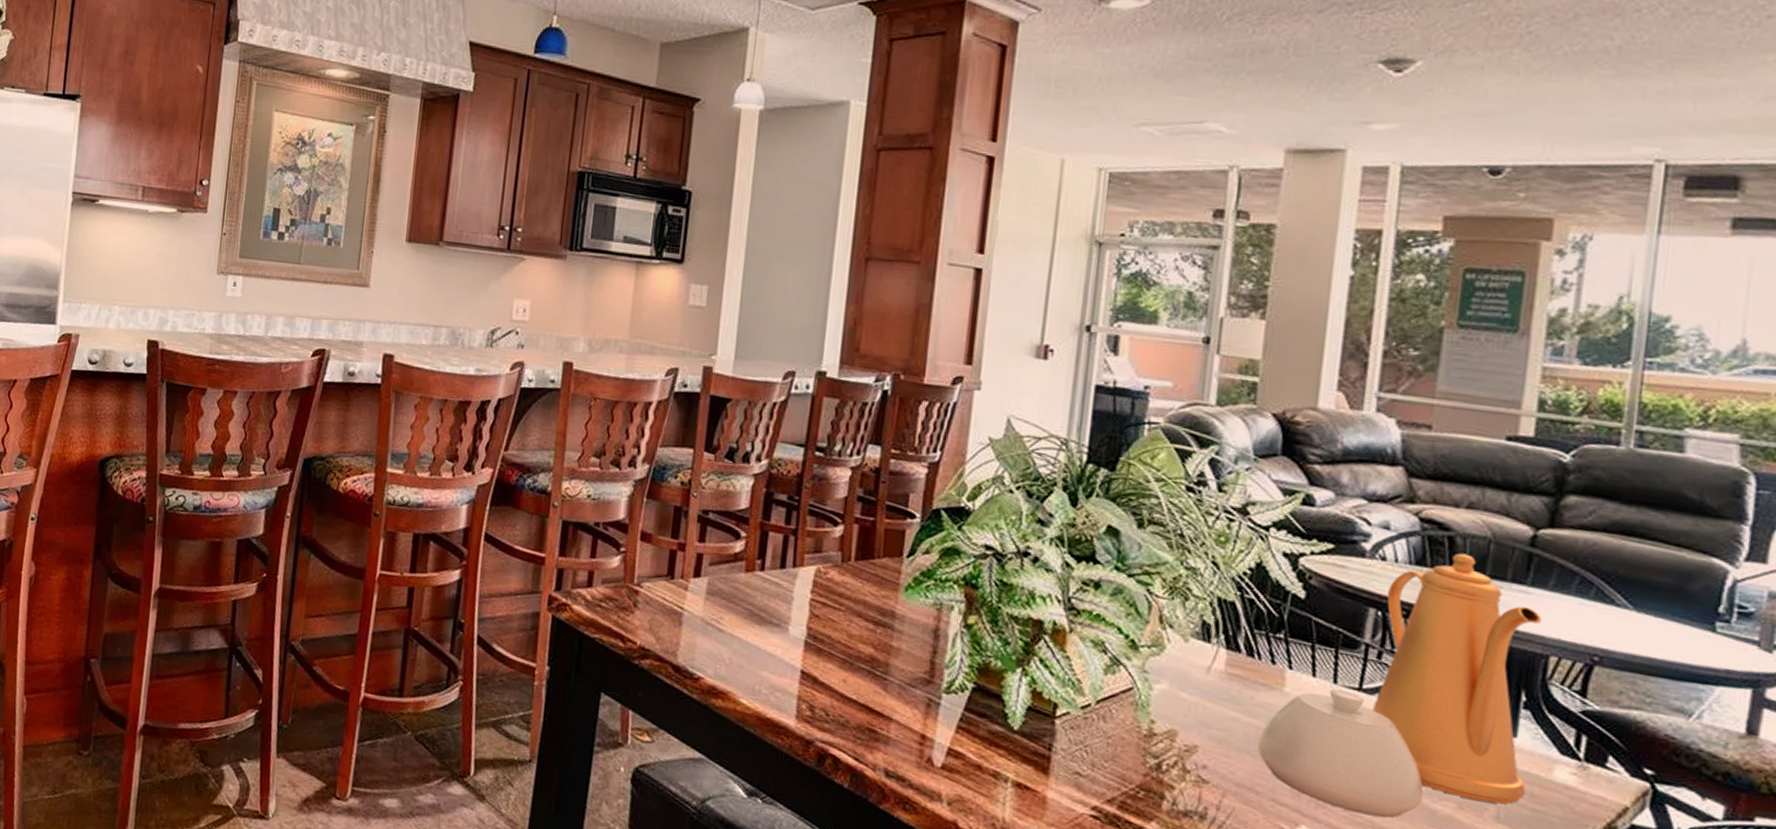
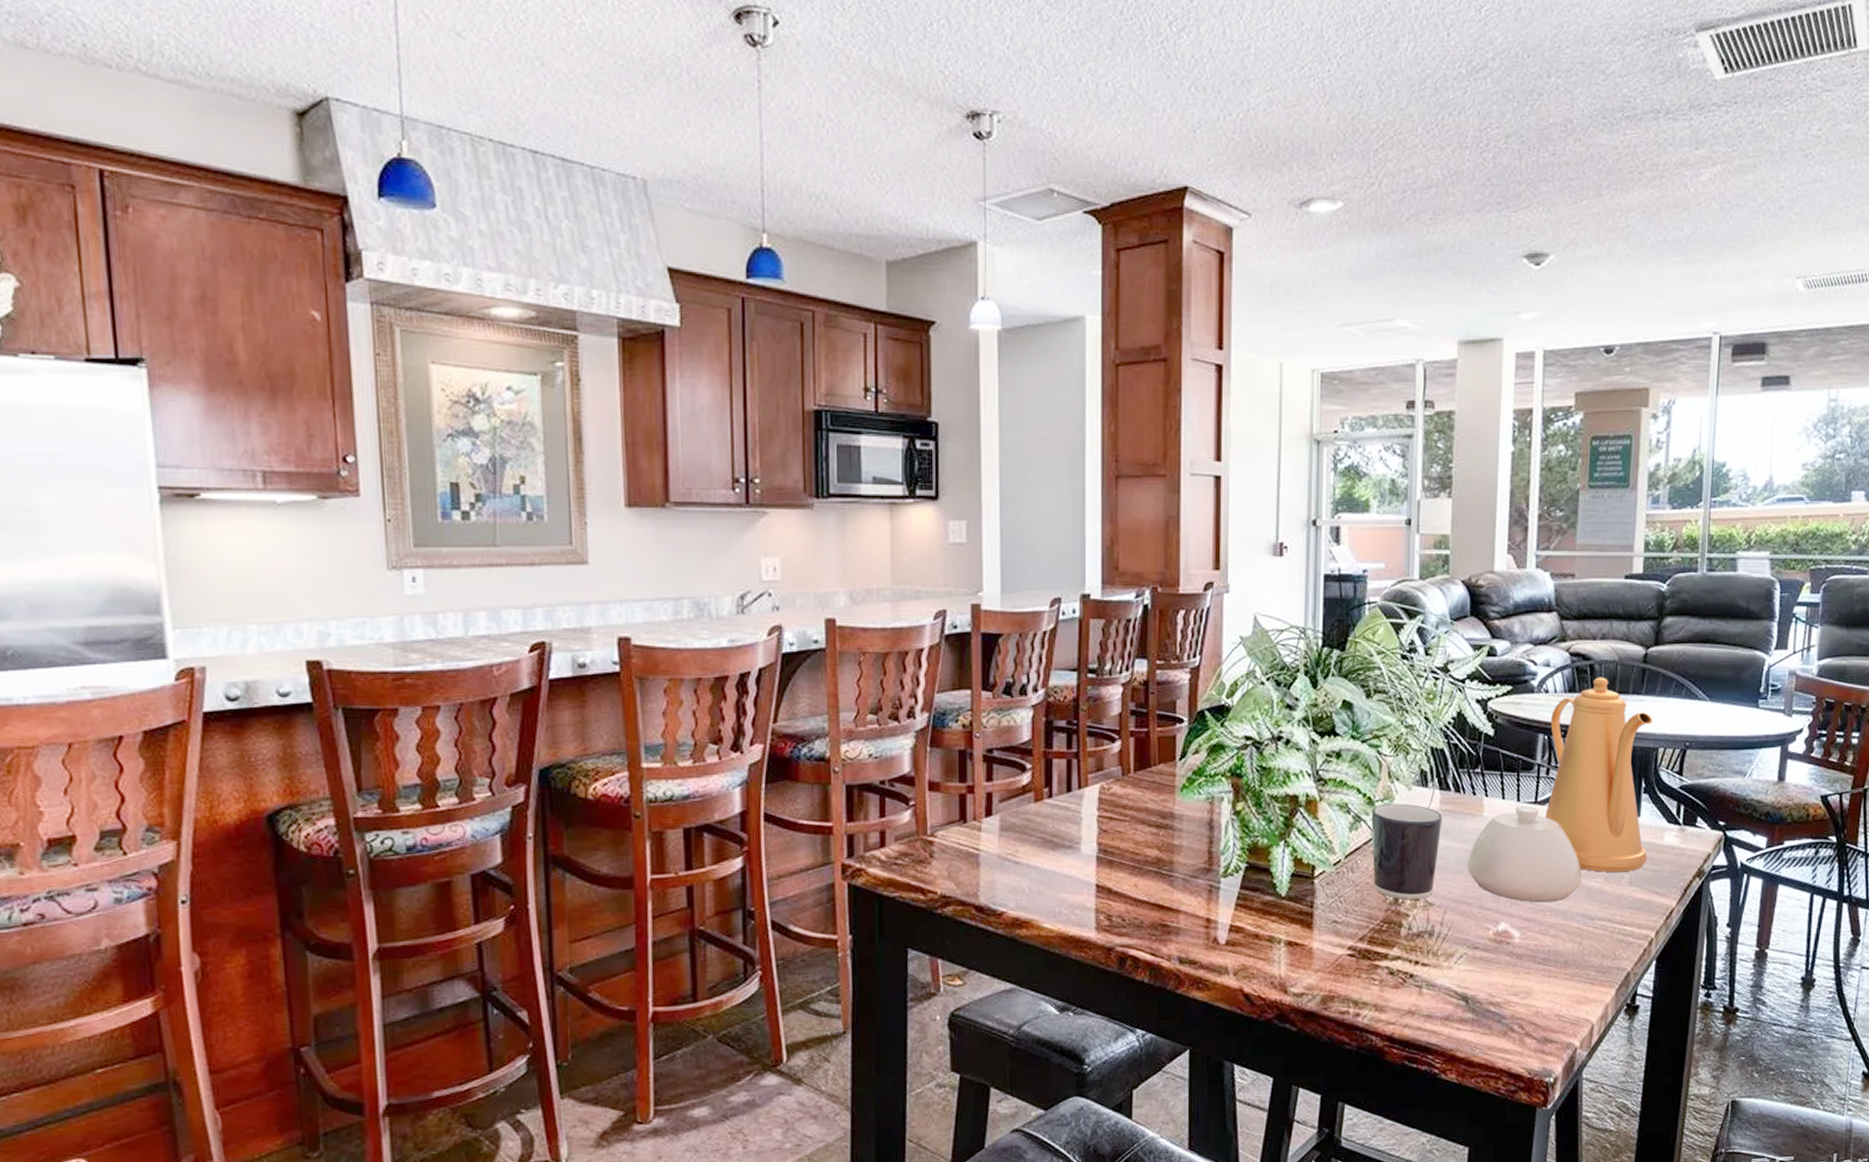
mug: none [1130,651,1228,773] -> present [1371,803,1443,900]

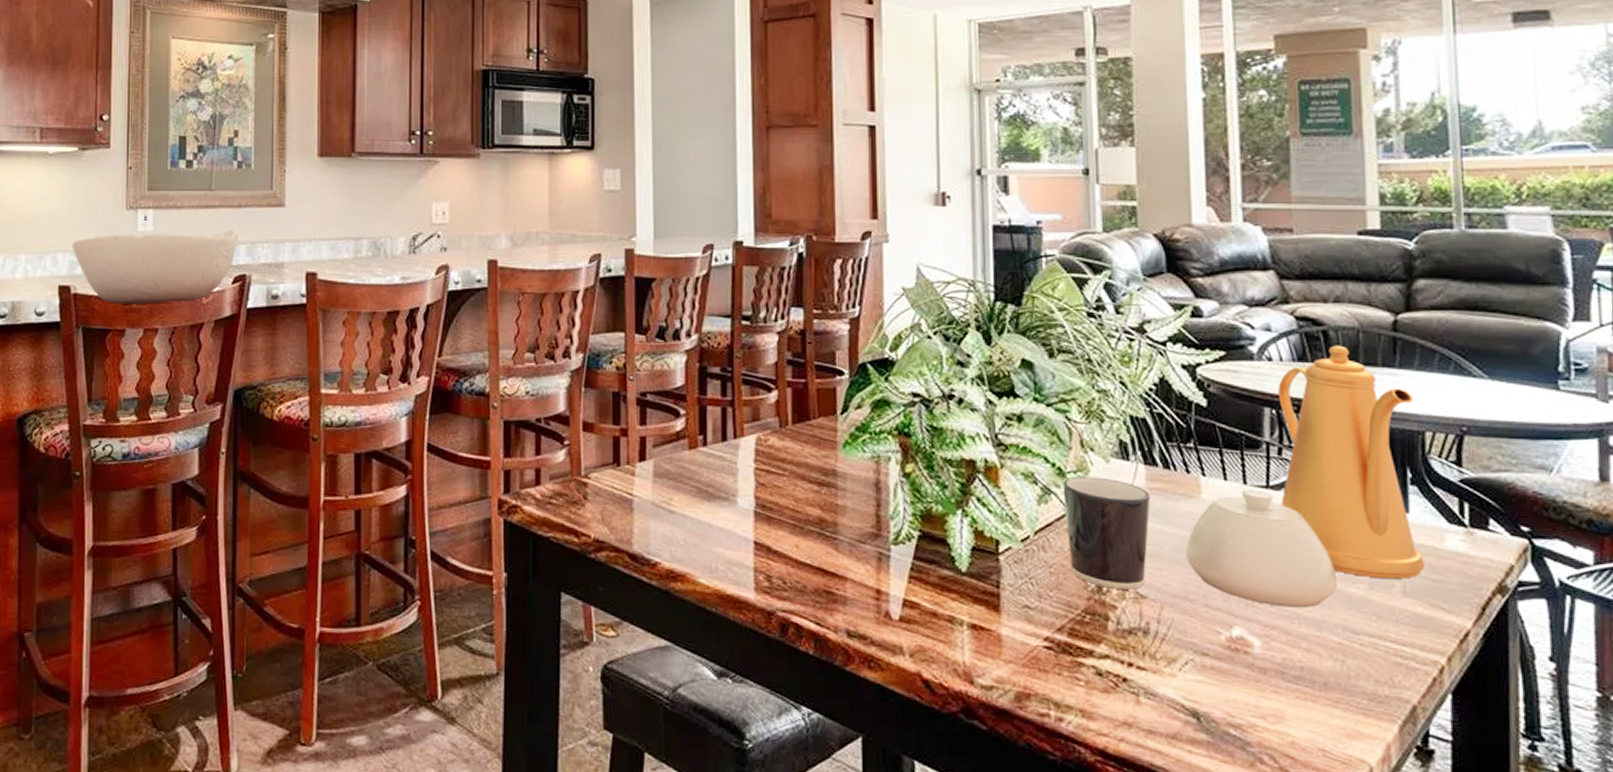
bowl: none [320,591,534,680] -> present [73,229,239,305]

